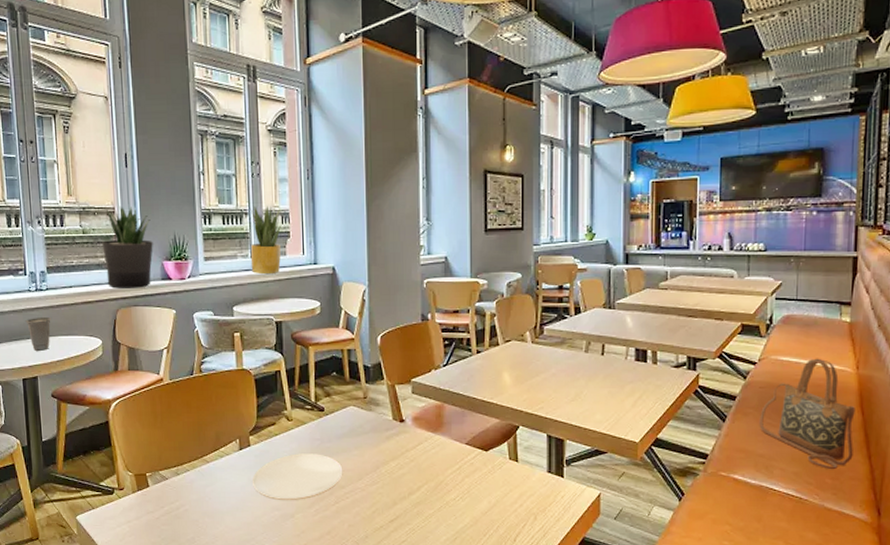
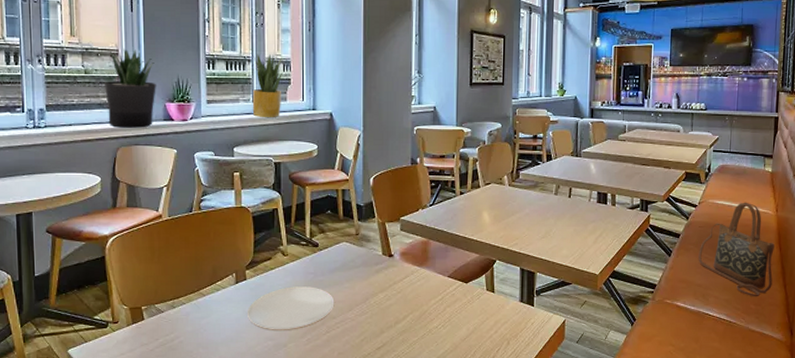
cup: present [24,318,52,351] -> none [20,154,50,187]

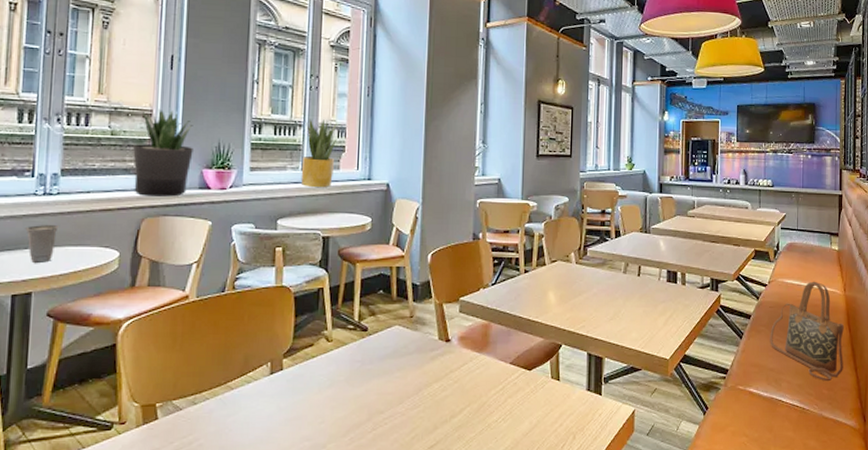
cup: none [20,154,50,187] -> present [24,225,60,263]
plate: present [248,286,335,331] -> none [282,377,383,430]

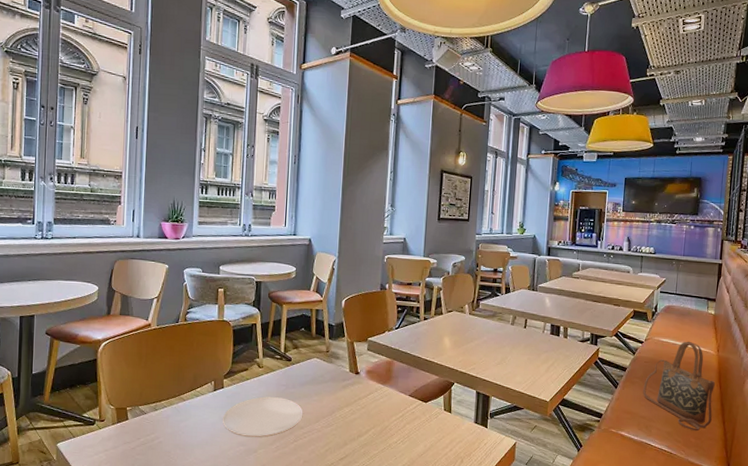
cup: present [24,225,60,263] -> none [27,262,54,292]
planter: present [133,104,193,197] -> none [107,167,154,244]
plate: none [282,377,383,430] -> present [223,396,303,438]
planter: present [301,119,338,187] -> none [239,182,270,240]

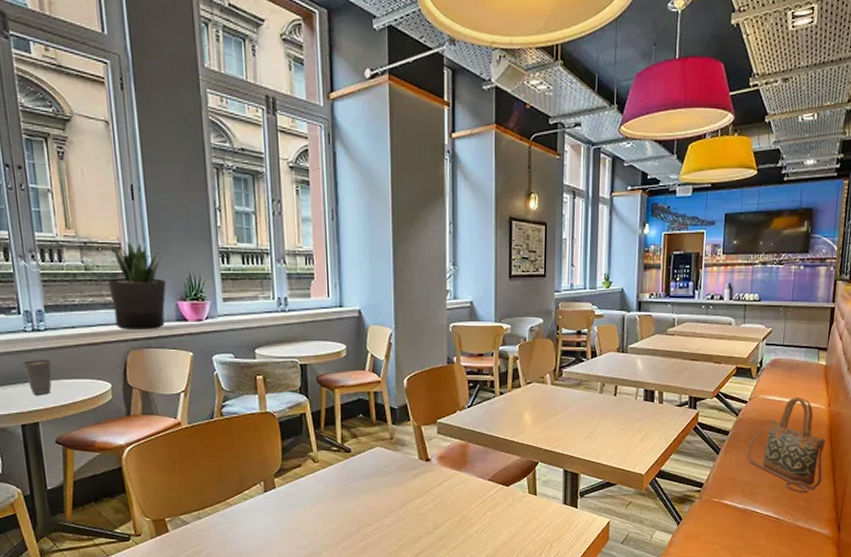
cup: none [27,262,54,292] -> present [20,360,53,395]
planter: none [107,167,154,244] -> present [108,237,166,329]
plate: present [223,396,303,438] -> none [278,493,370,540]

